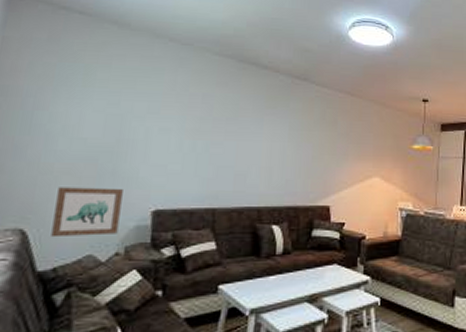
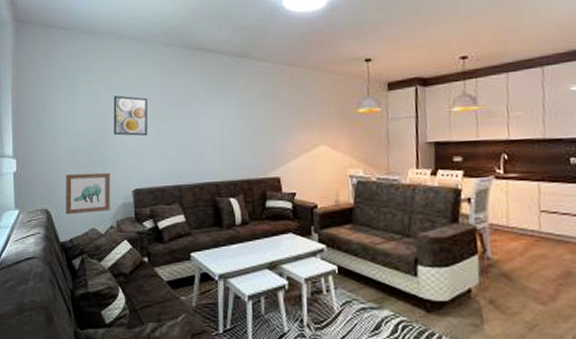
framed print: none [134,100,184,151] -> present [113,95,148,137]

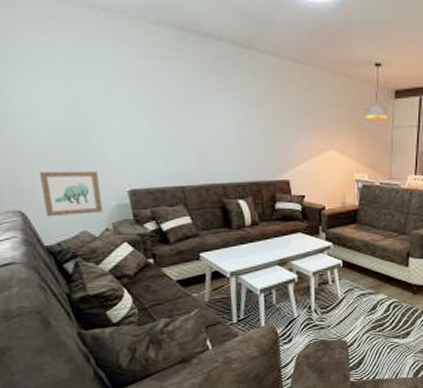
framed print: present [113,95,148,137] -> none [89,81,139,132]

